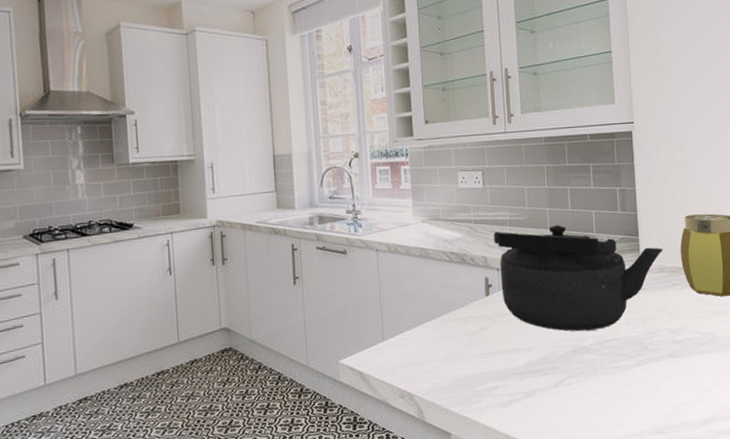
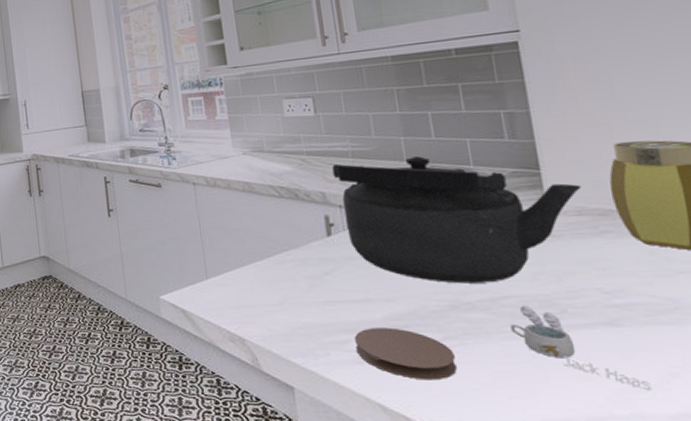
coaster: none [501,372,573,415] -> present [354,327,457,381]
cup: none [611,345,693,404] -> present [510,305,652,391]

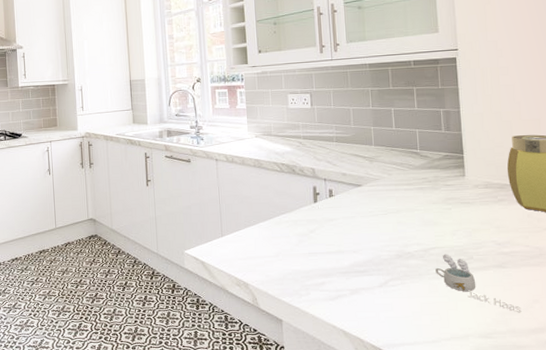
kettle: present [332,156,581,284] -> none [321,142,489,239]
coaster: present [354,327,457,381] -> none [328,272,397,311]

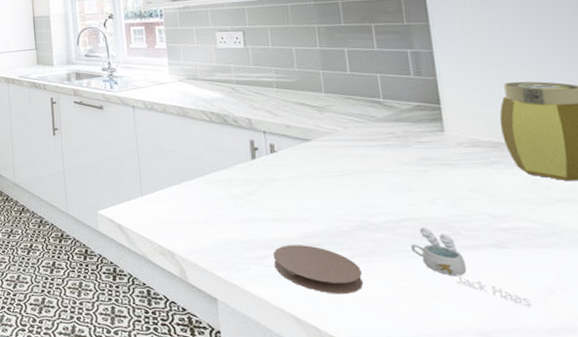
coaster: none [328,272,397,311] -> present [272,245,363,295]

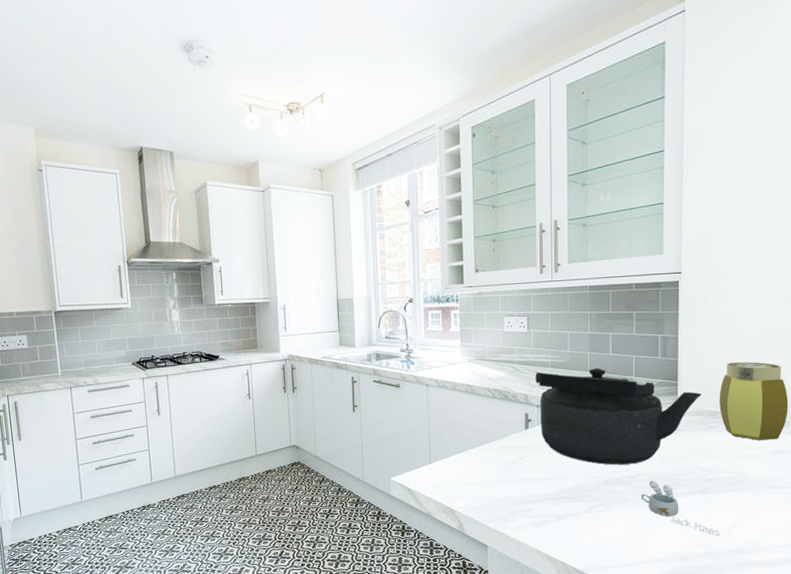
kettle: none [258,89,475,206] -> present [535,368,702,465]
coaster: present [272,245,363,295] -> none [535,498,602,536]

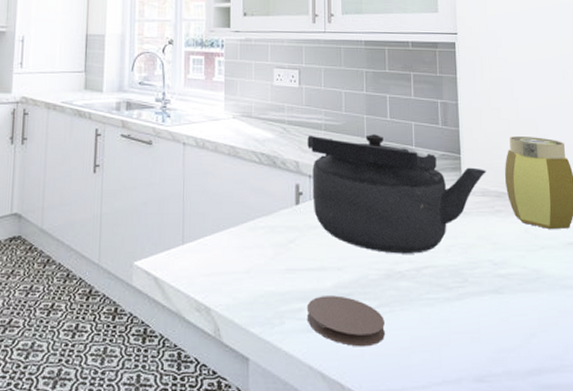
coaster: none [535,498,602,536] -> present [306,295,385,347]
cup: present [641,480,720,537] -> none [428,274,518,350]

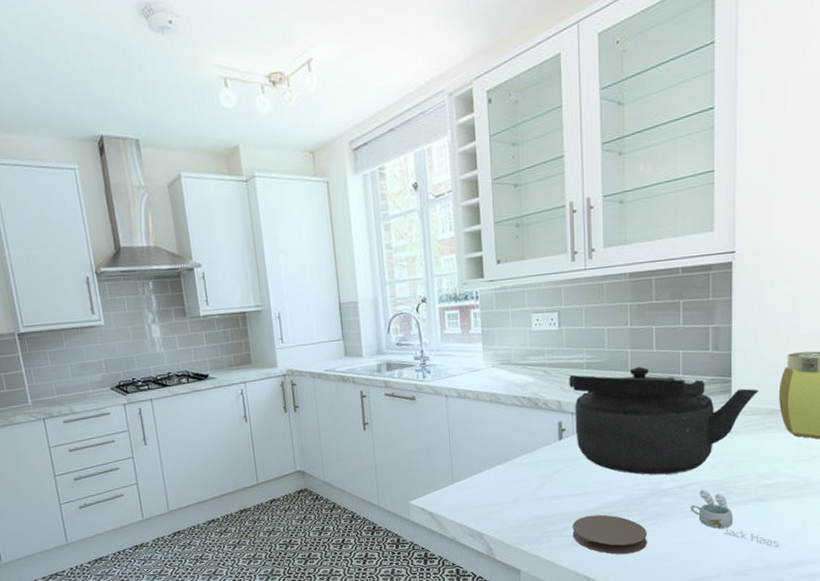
cup: none [428,274,518,350] -> present [691,489,779,548]

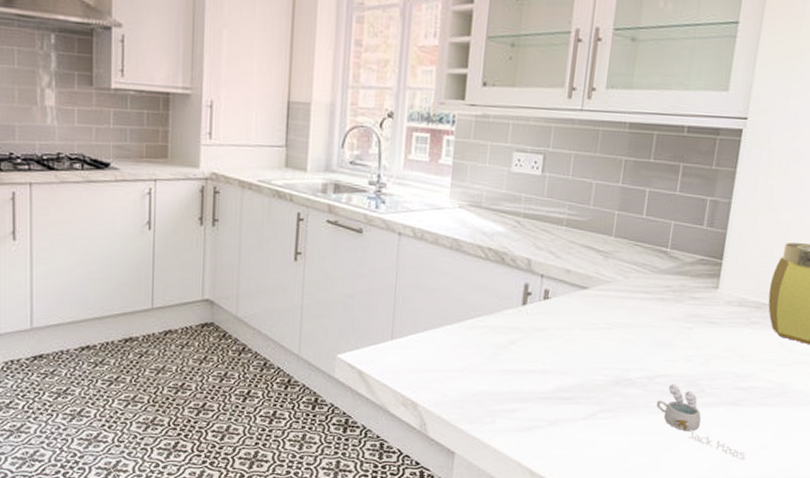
kettle: present [569,367,759,475] -> none [542,230,749,362]
coaster: present [572,514,647,555] -> none [521,398,605,448]

